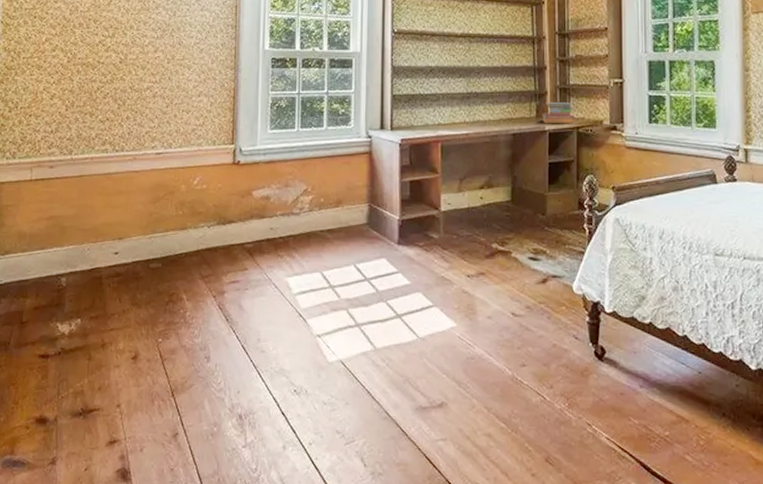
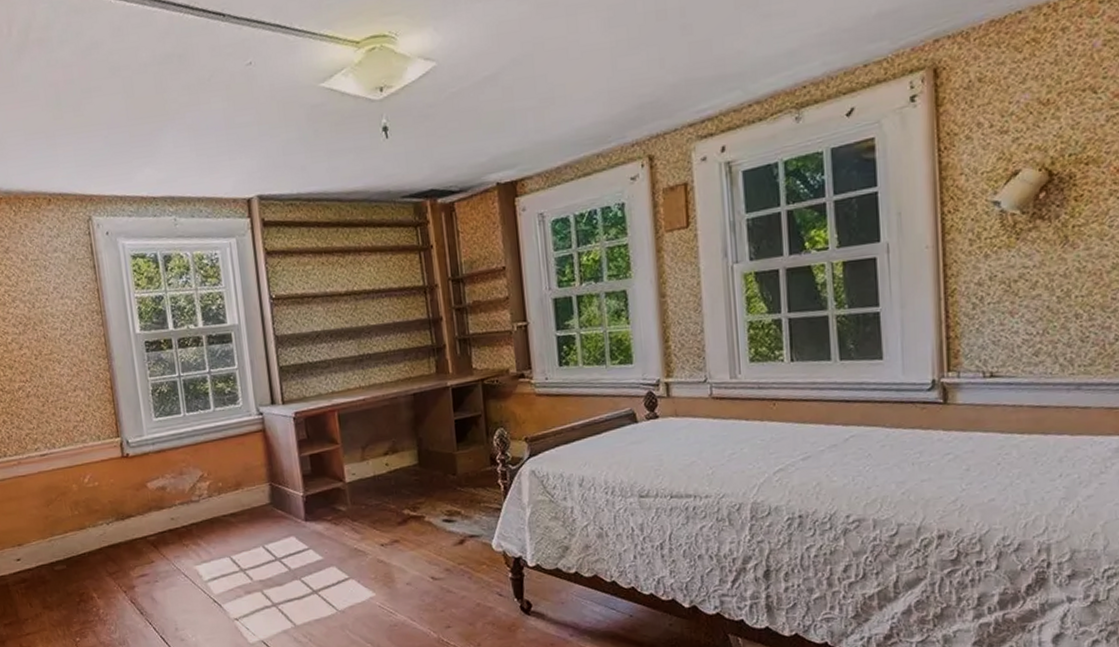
books: present [542,101,574,124] -> none [442,354,477,379]

